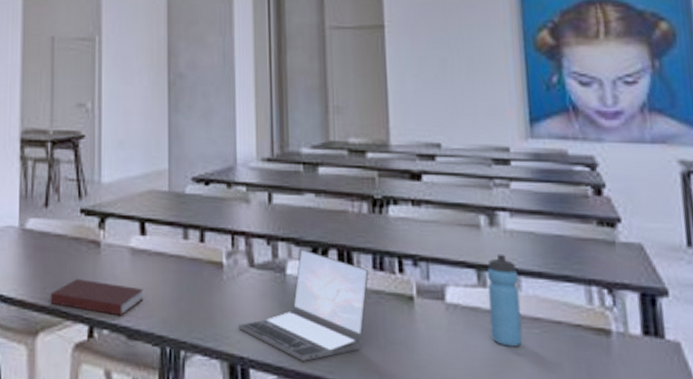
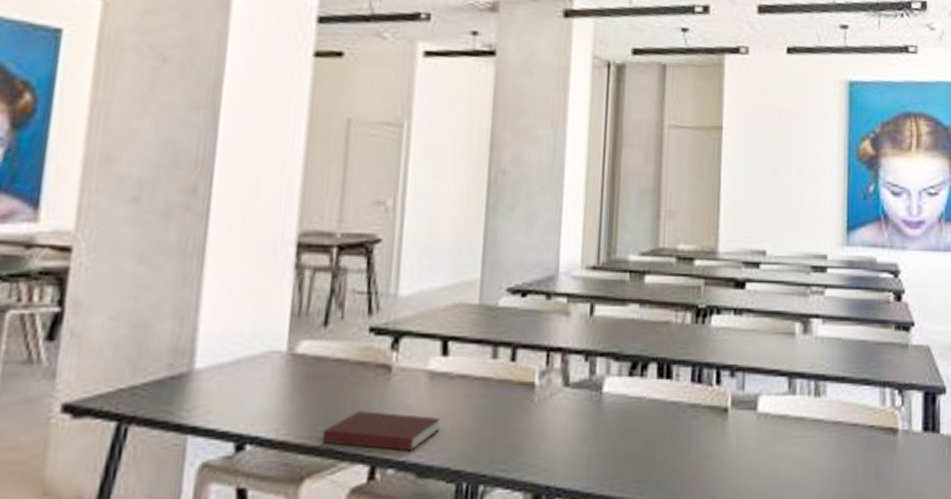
laptop: present [238,249,369,361] -> none [547,364,688,484]
water bottle: present [487,253,523,347] -> none [795,360,825,452]

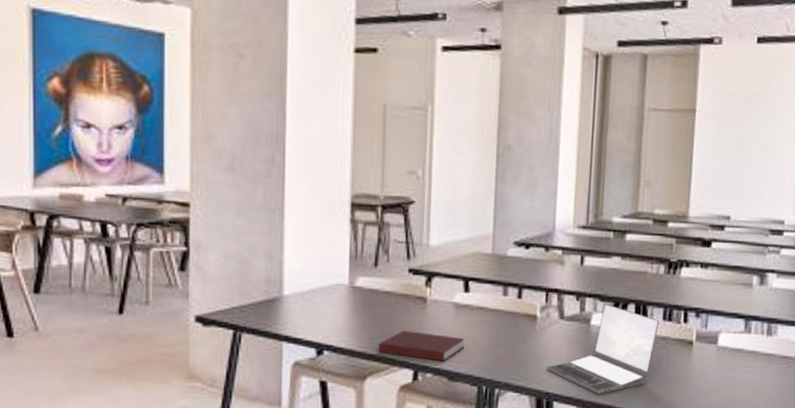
laptop: none [547,364,688,484] -> present [546,304,660,394]

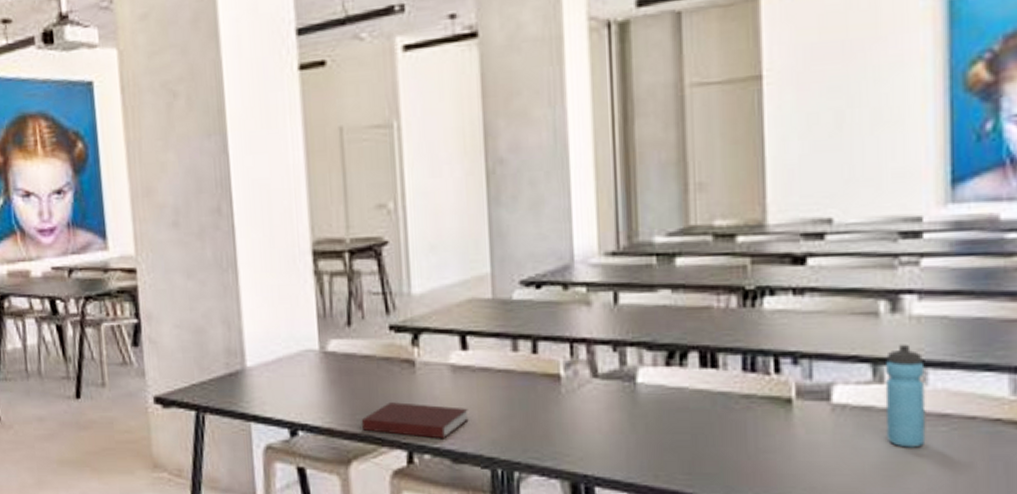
laptop: present [546,304,660,394] -> none [581,354,738,475]
water bottle: none [748,307,777,379] -> present [885,344,926,448]

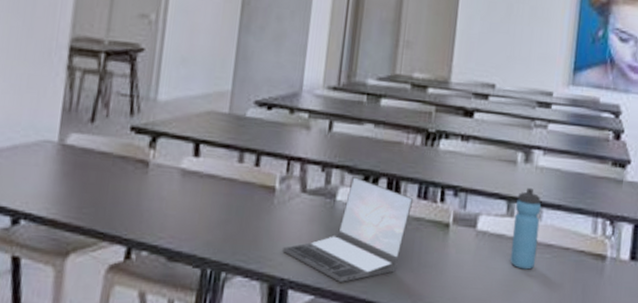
notebook: present [361,402,469,439] -> none [86,199,190,238]
laptop: none [581,354,738,475] -> present [283,177,414,282]

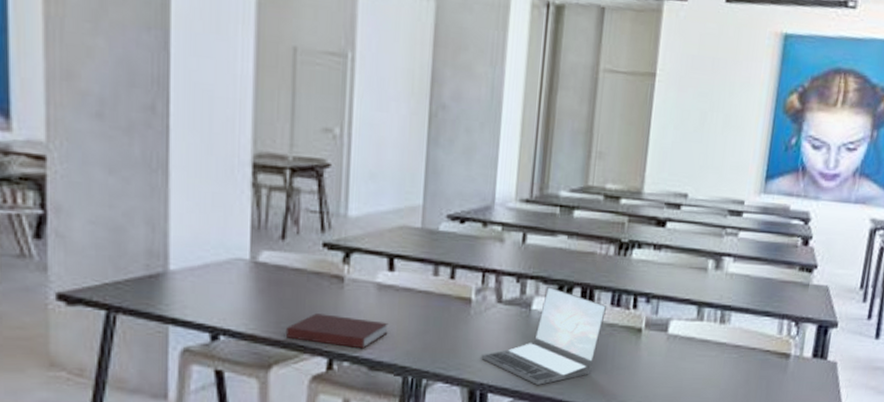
notebook: none [86,199,190,238] -> present [285,313,388,349]
water bottle: present [510,187,542,270] -> none [699,293,731,369]

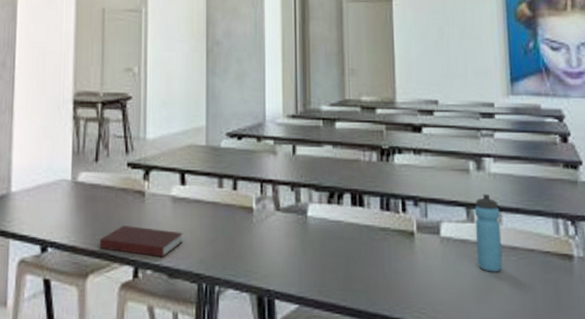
laptop: present [481,287,607,385] -> none [266,194,378,291]
water bottle: none [699,293,731,369] -> present [475,193,503,272]

